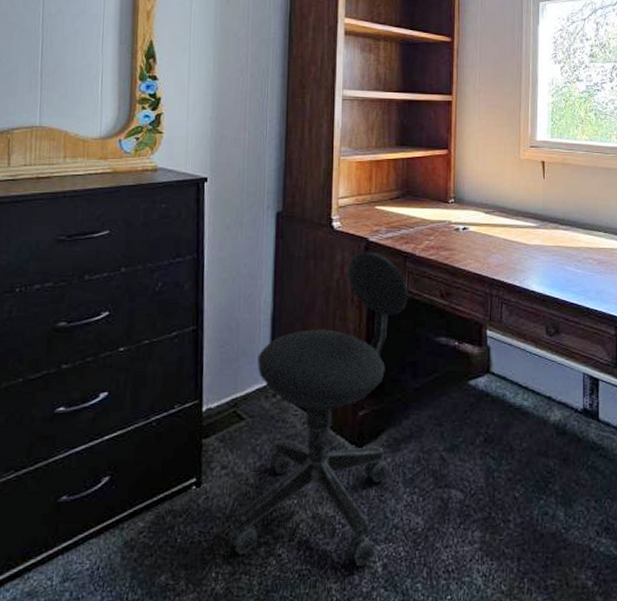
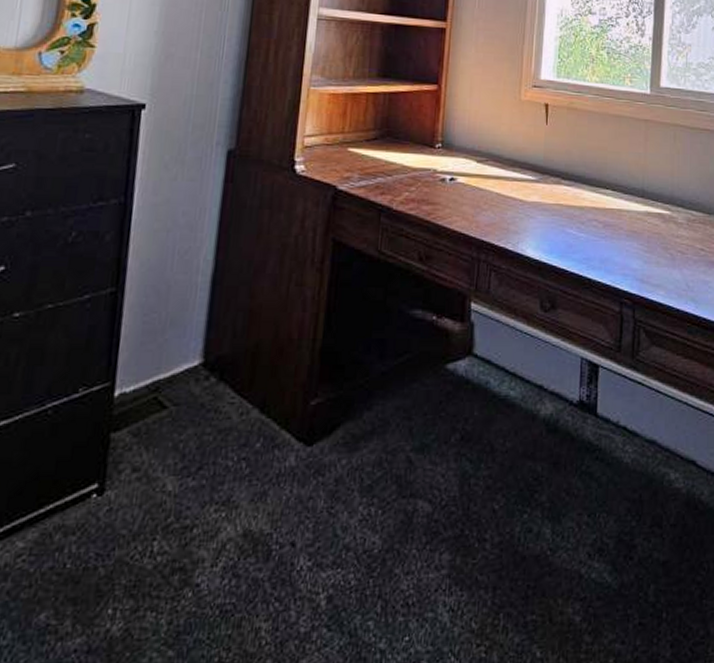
office chair: present [229,251,409,567] -> none [134,202,381,600]

